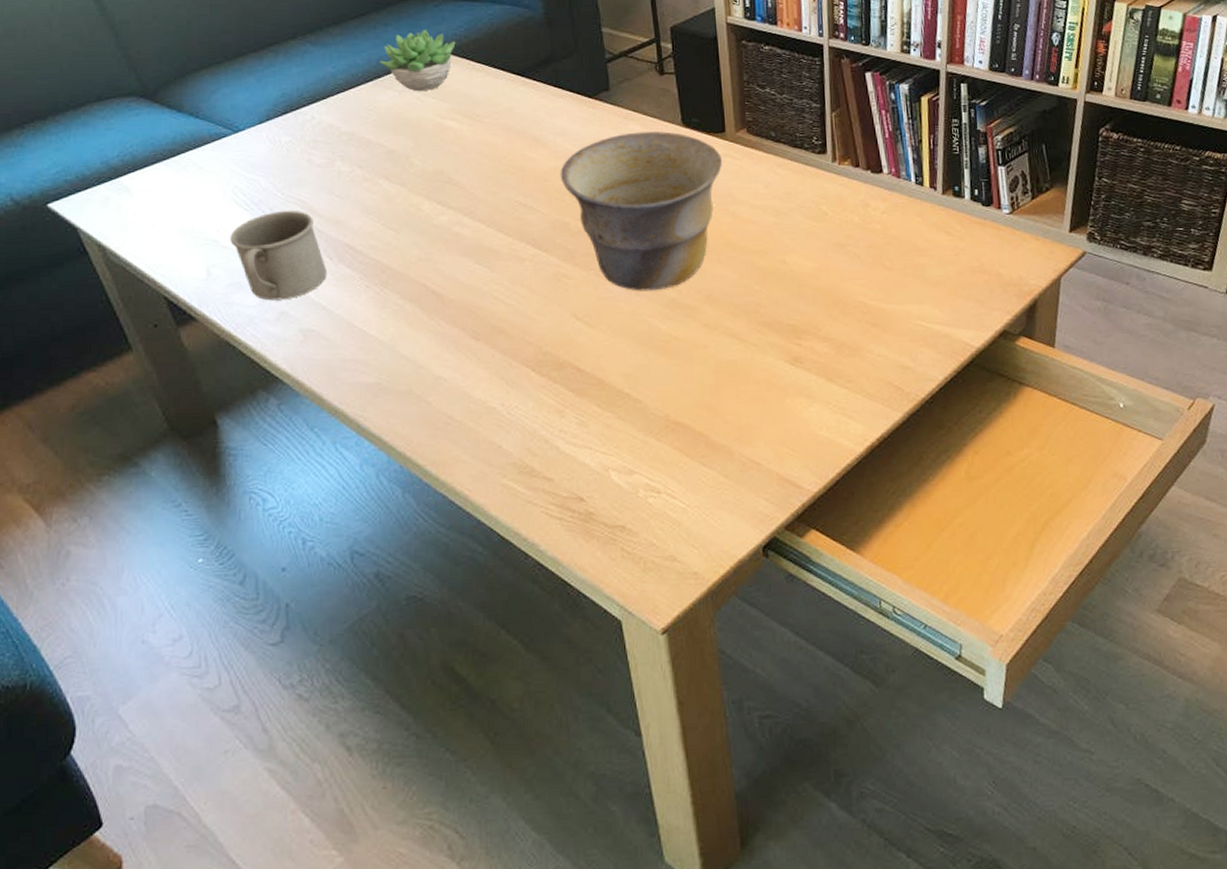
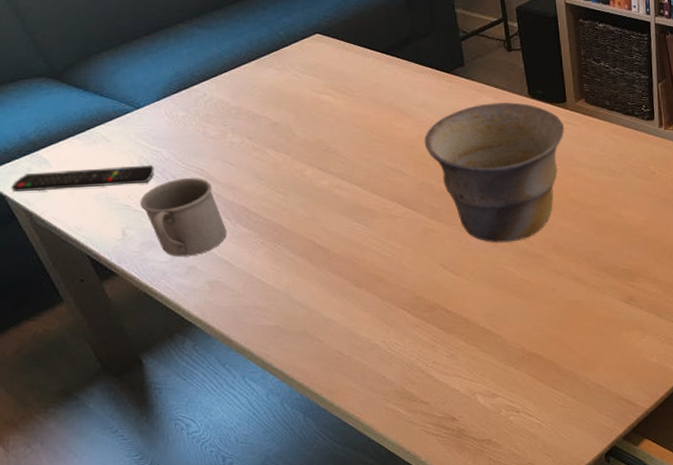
remote control: none [85,195,249,224] -> present [11,164,154,193]
succulent plant: present [379,30,456,91] -> none [260,13,327,69]

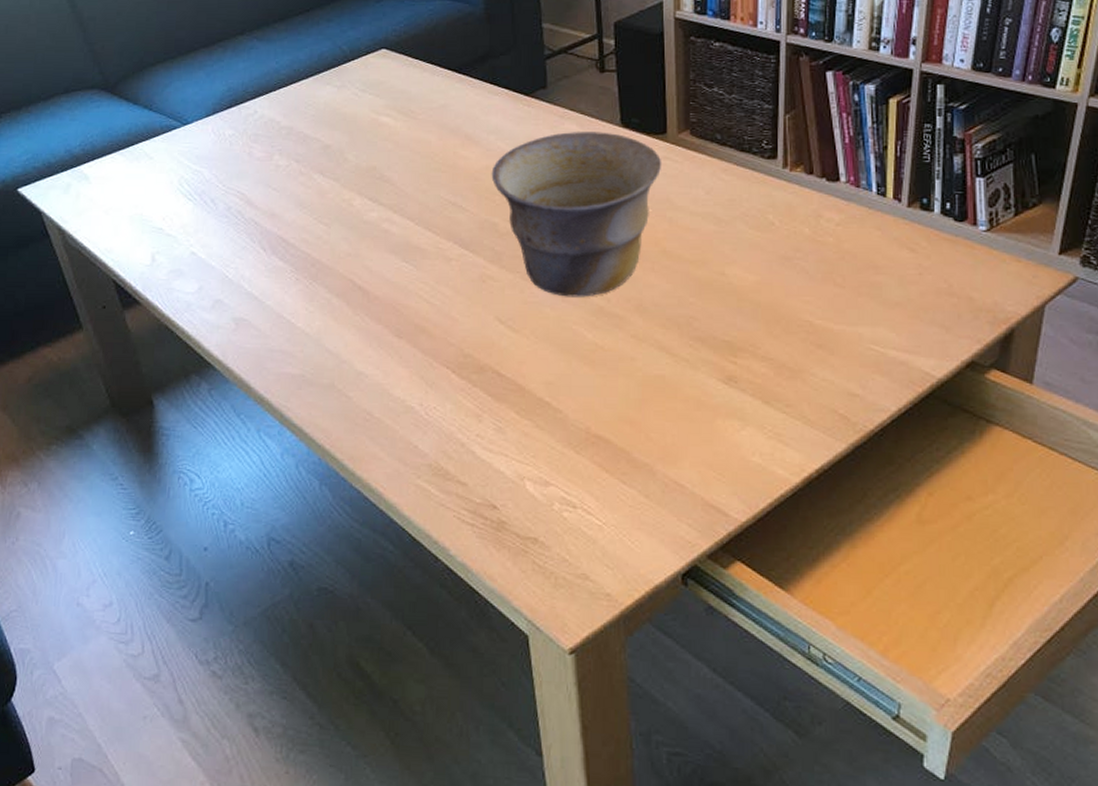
remote control: present [11,164,154,193] -> none [49,185,193,209]
mug: present [140,177,227,257] -> none [174,201,261,289]

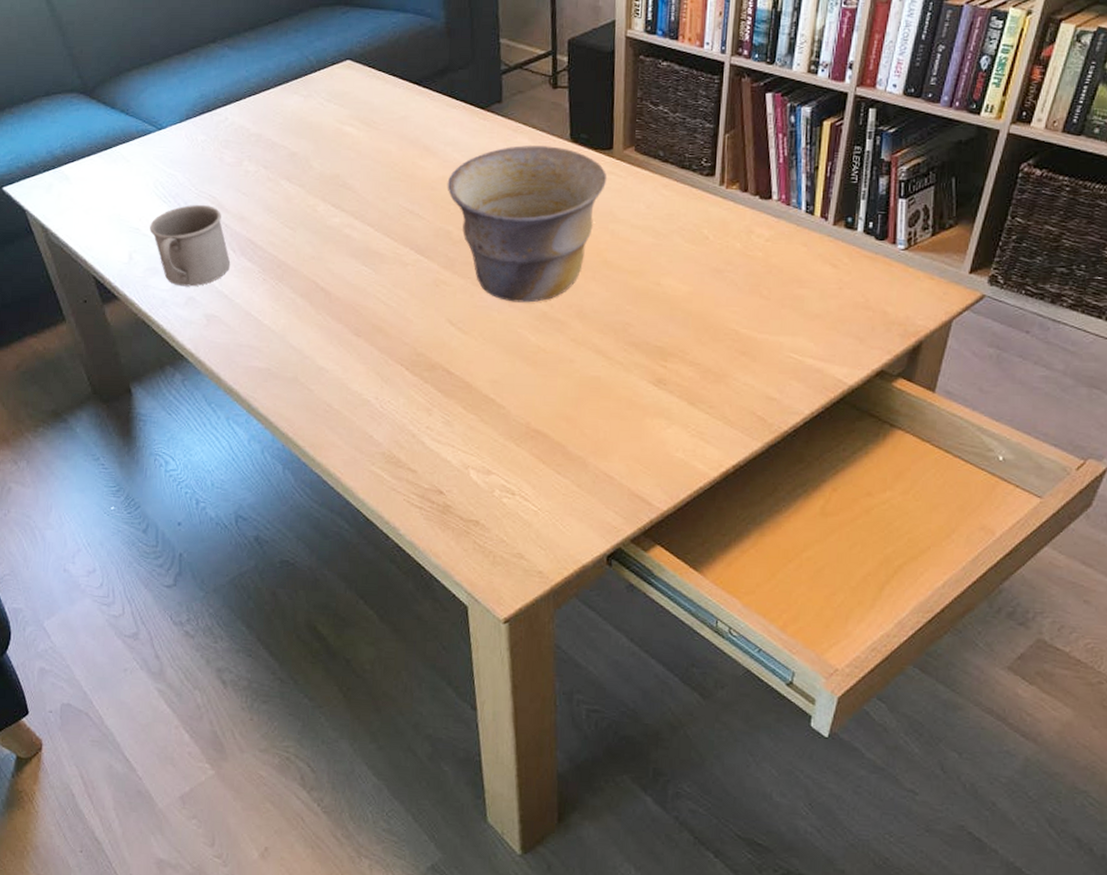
mug: none [174,201,261,289] -> present [150,204,231,287]

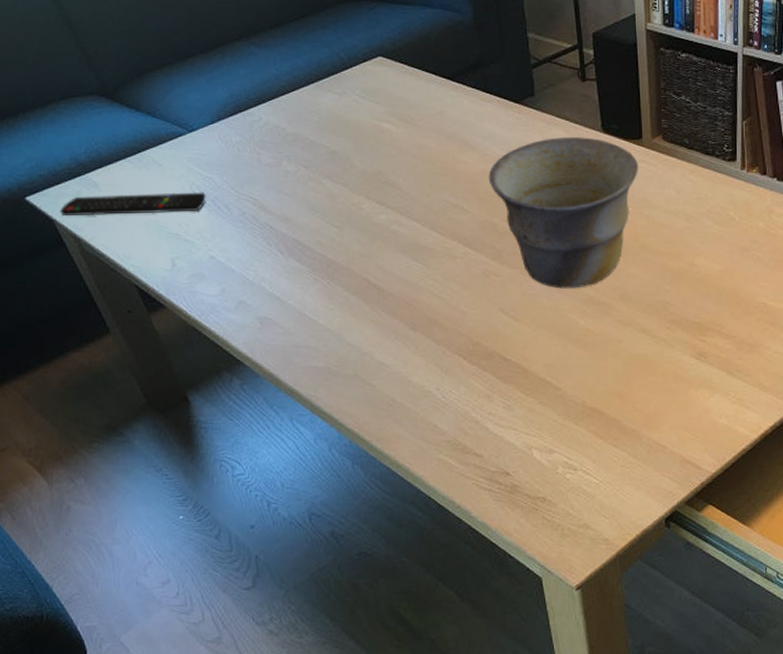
remote control: none [32,187,168,208] -> present [60,192,206,217]
mug: present [150,204,231,287] -> none [191,206,279,291]

